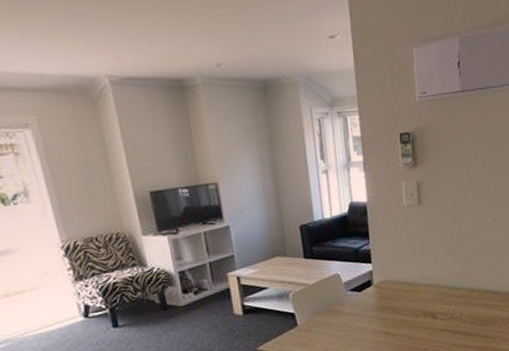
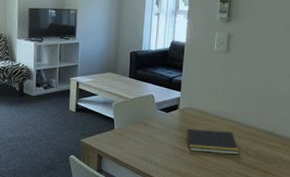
notepad: none [387,299,453,332] -> present [186,129,240,155]

